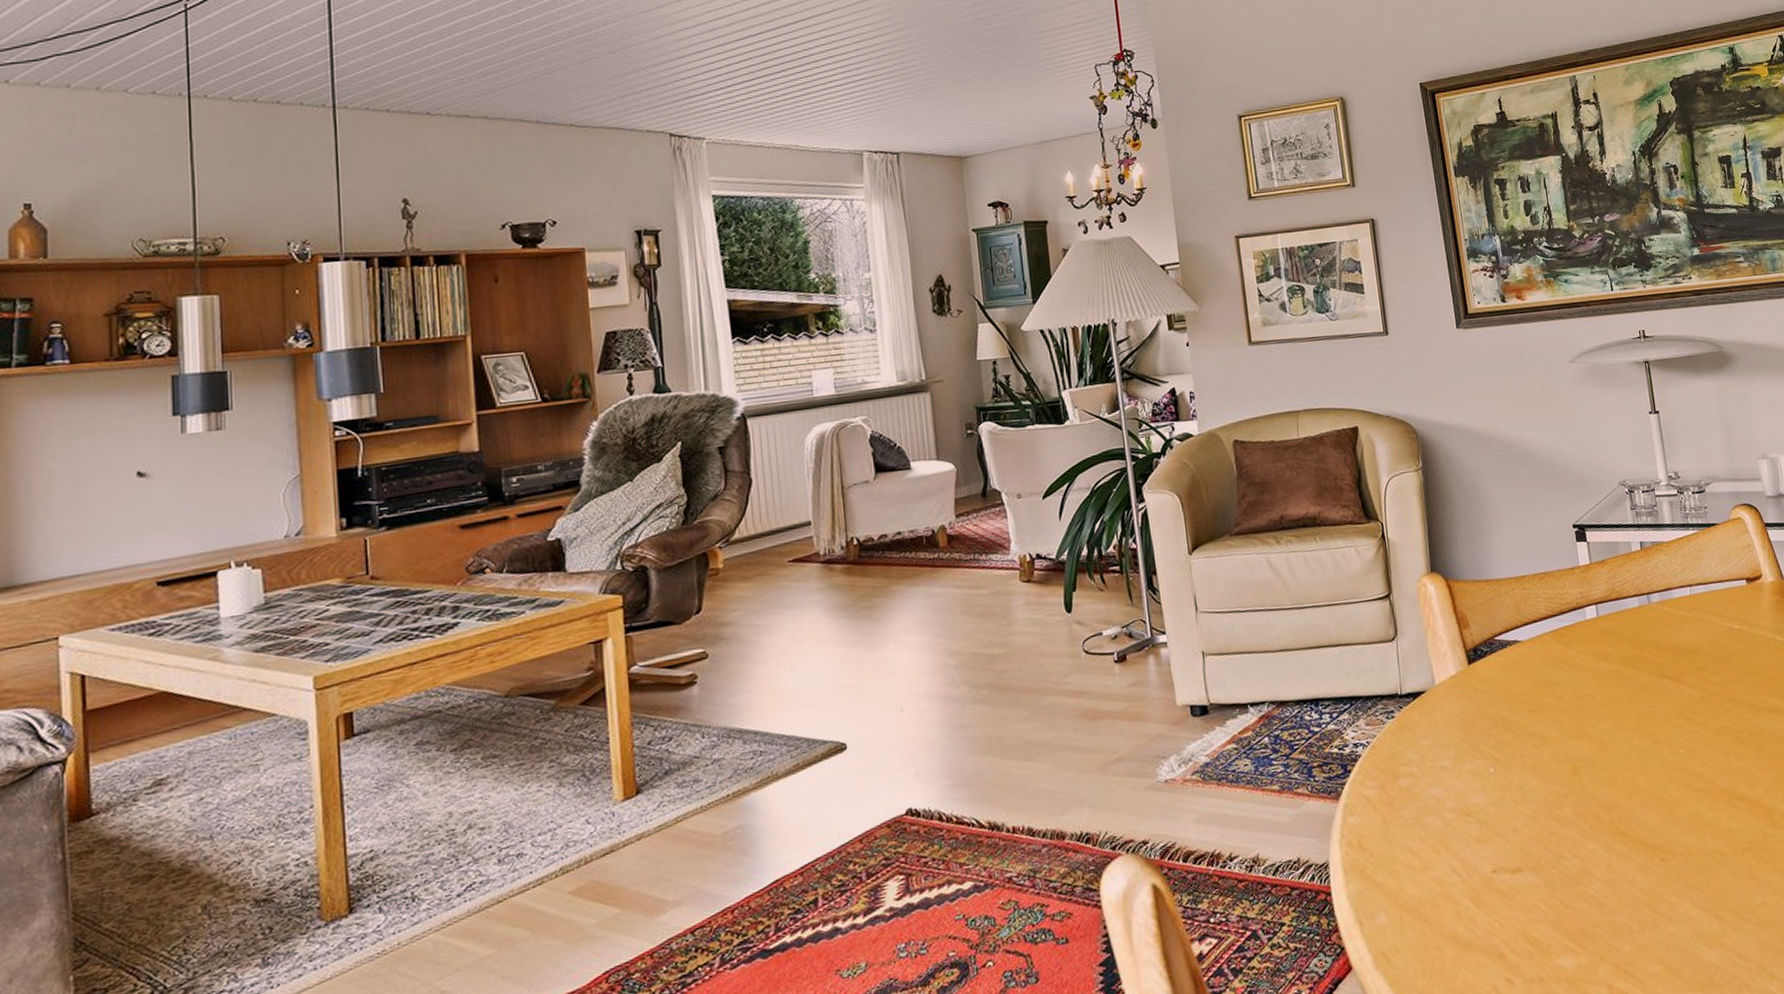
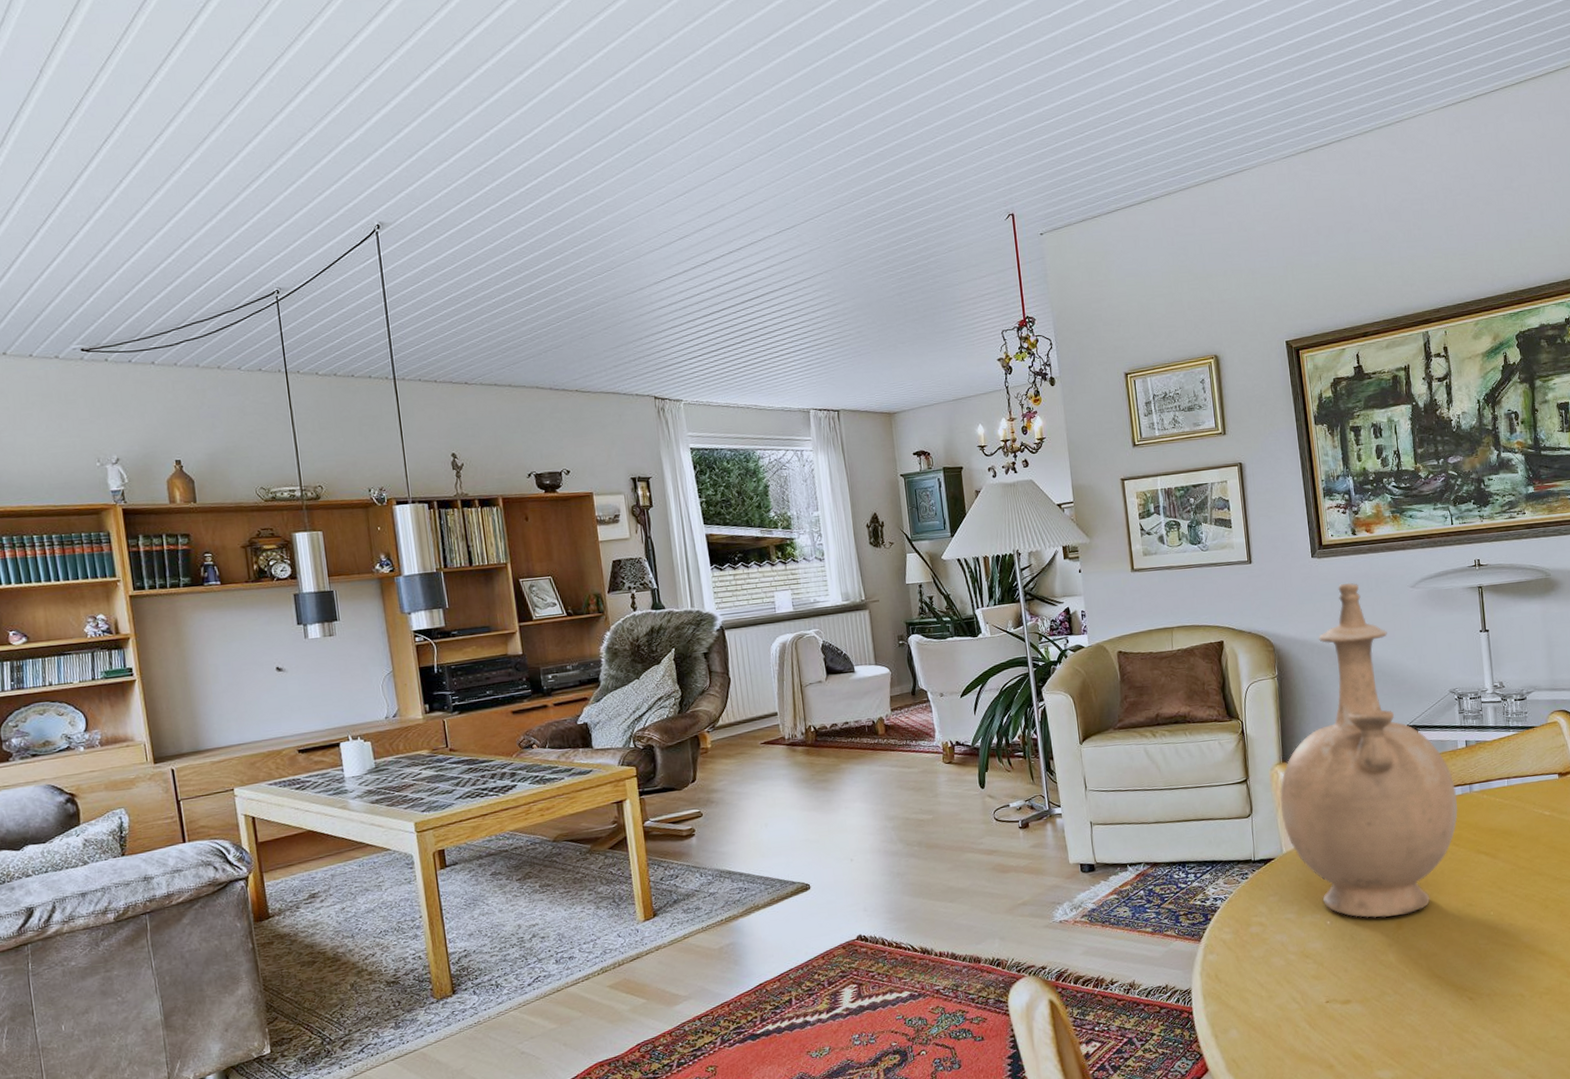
vase: none [1428,357,1636,763] -> present [1279,582,1458,918]

